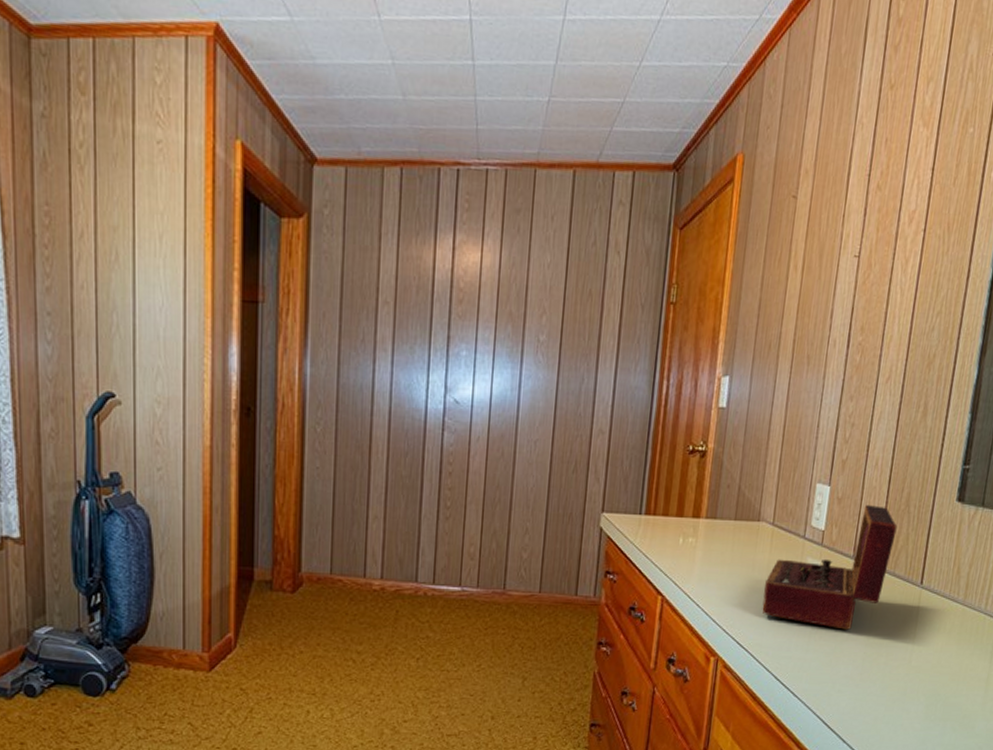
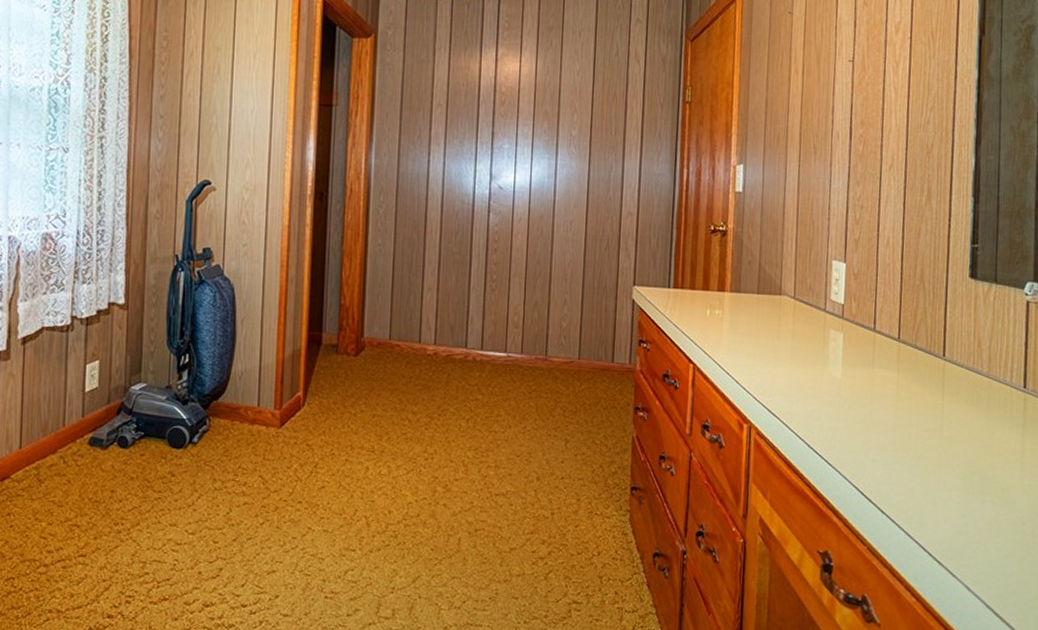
wooden box: present [762,505,897,630] -> none [790,281,914,400]

